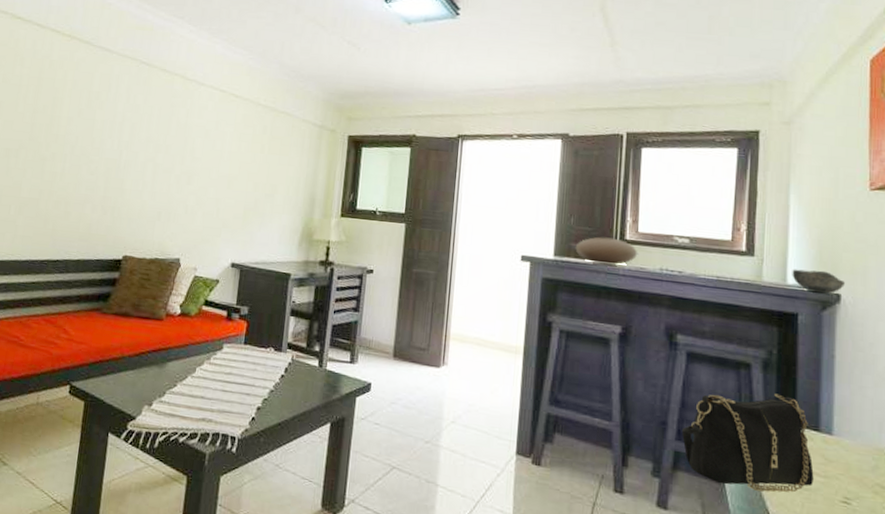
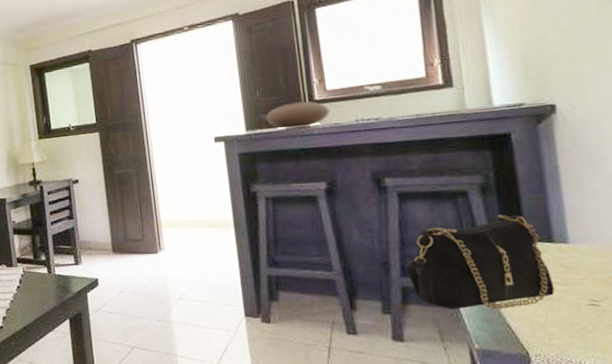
bowl: present [792,269,845,294] -> none [497,84,558,109]

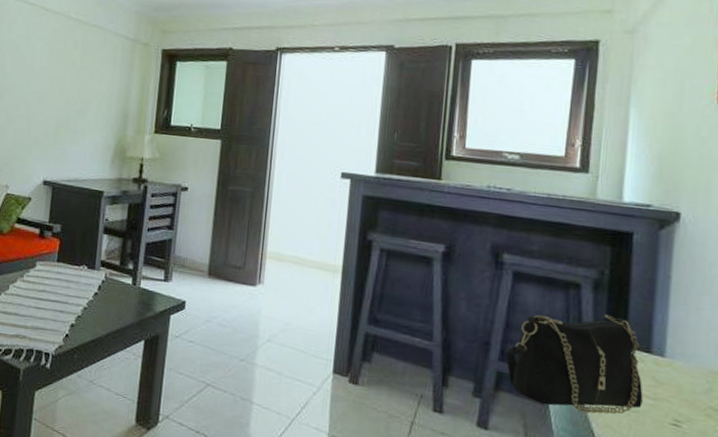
decorative bowl: present [265,101,330,129] -> none [398,153,465,183]

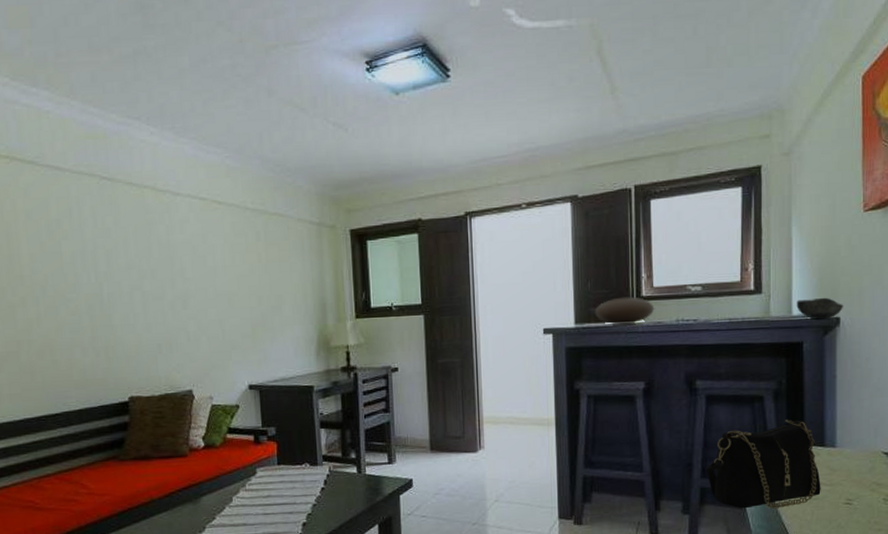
decorative bowl: none [398,153,465,183] -> present [594,296,655,325]
bowl: none [628,186,685,213] -> present [796,297,843,320]

